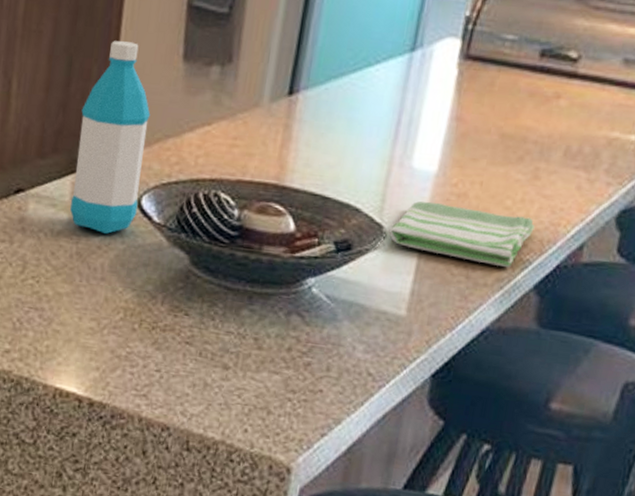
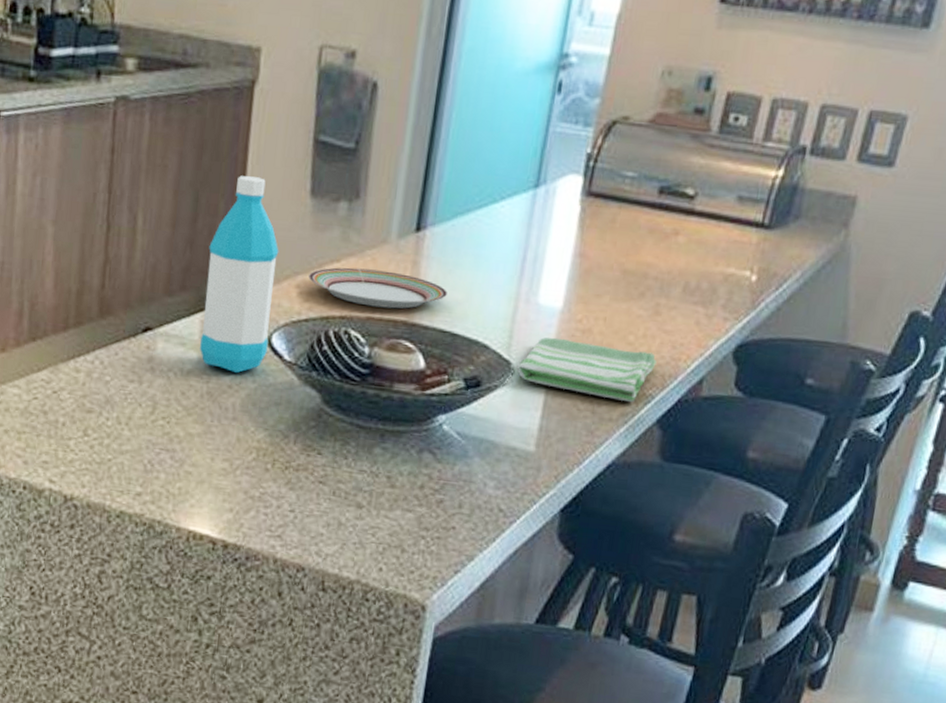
plate: none [179,130,320,172] -> present [308,267,448,309]

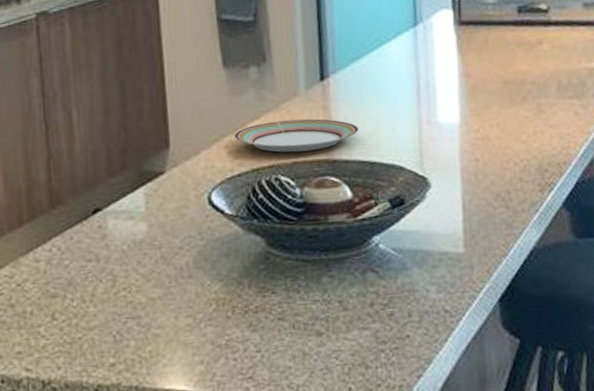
water bottle: present [200,176,279,374] -> none [141,59,209,235]
dish towel: present [516,337,657,403] -> none [432,146,551,193]

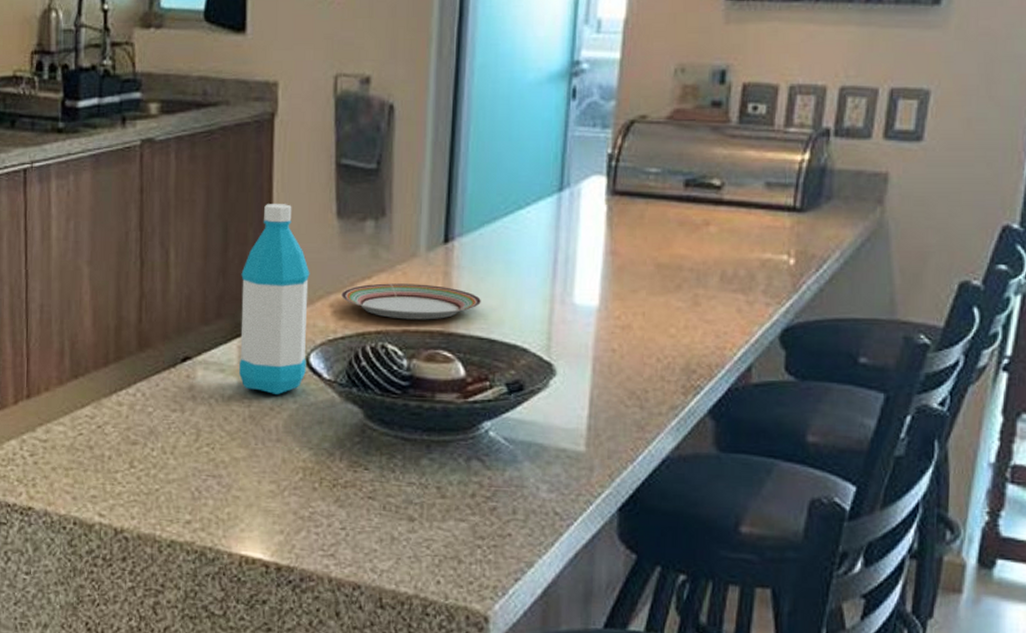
water bottle: none [141,59,209,235] -> present [239,204,310,396]

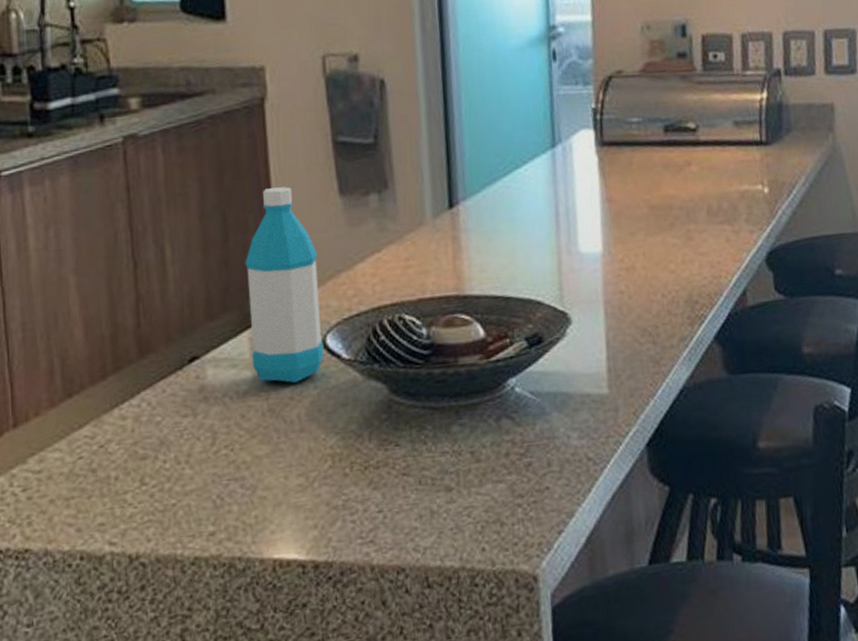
plate: present [341,283,482,320] -> none [352,250,493,289]

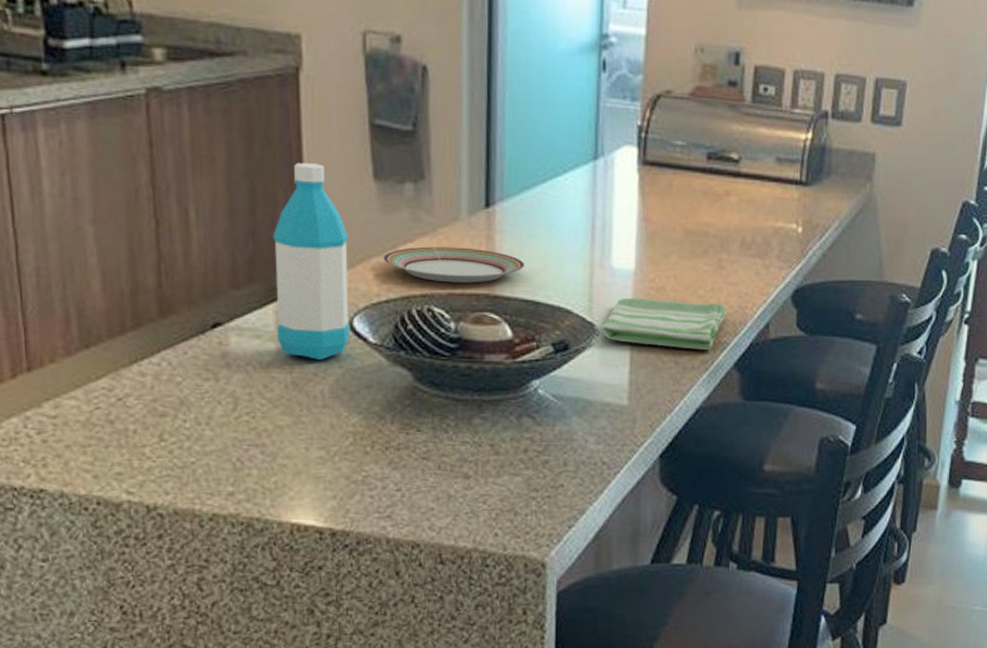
plate: none [352,250,493,289] -> present [383,246,526,283]
dish towel: none [573,276,701,328] -> present [600,297,727,351]

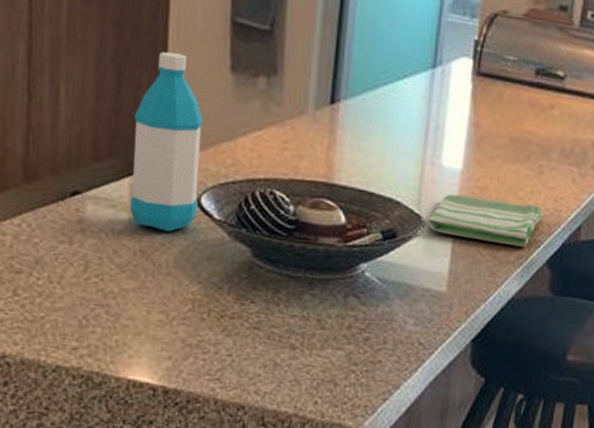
plate: present [383,246,526,283] -> none [233,135,363,172]

